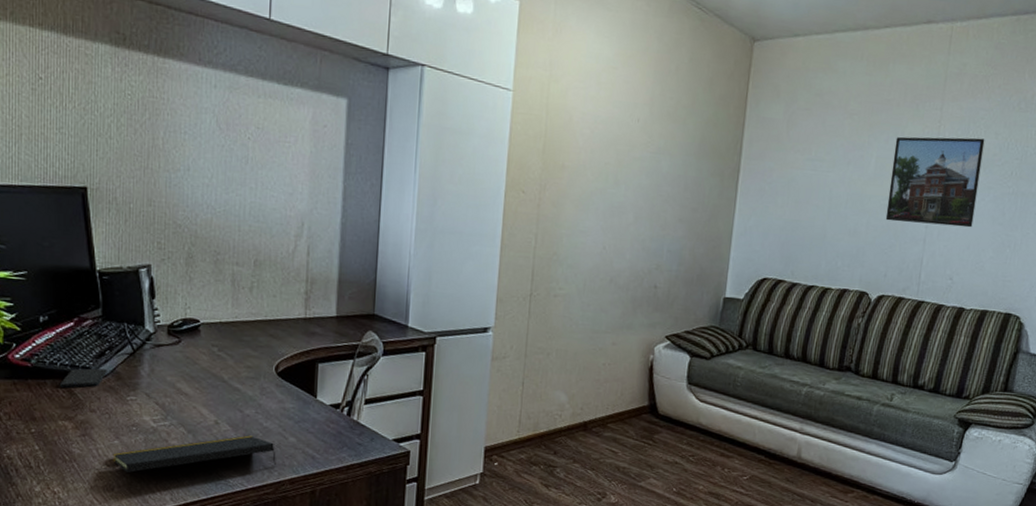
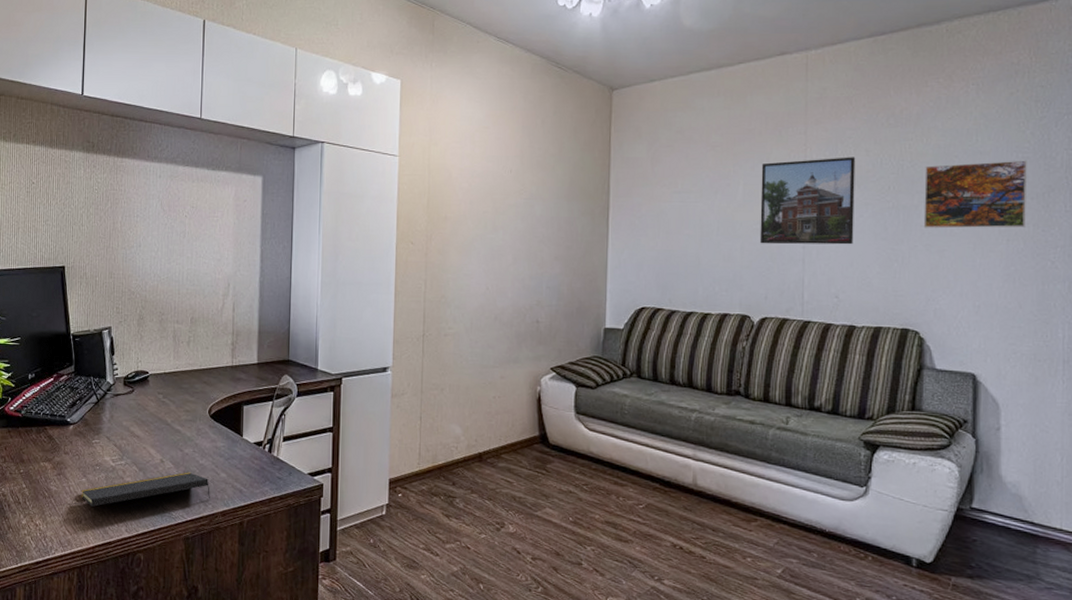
smartphone: present [59,368,107,389] -> none [41,416,78,435]

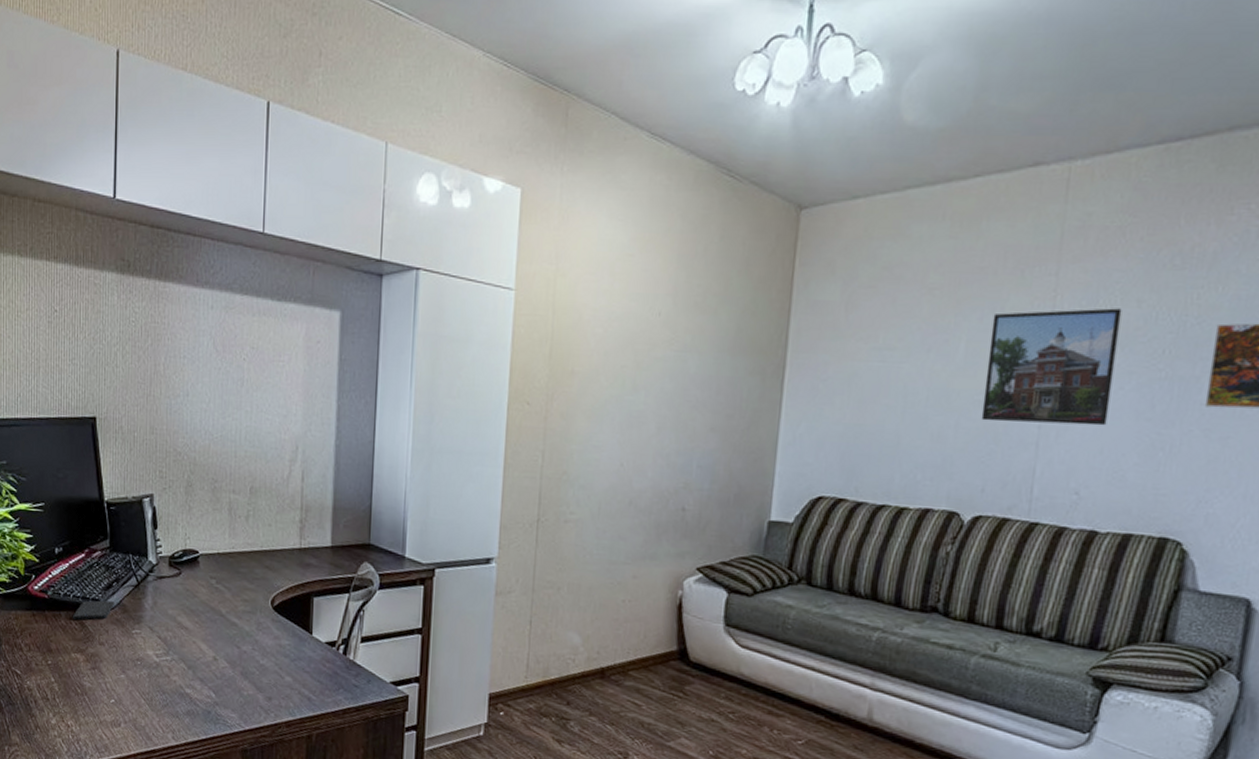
smartphone: none [41,416,78,435] -> present [72,600,114,621]
notepad: present [81,472,210,507] -> none [119,673,273,708]

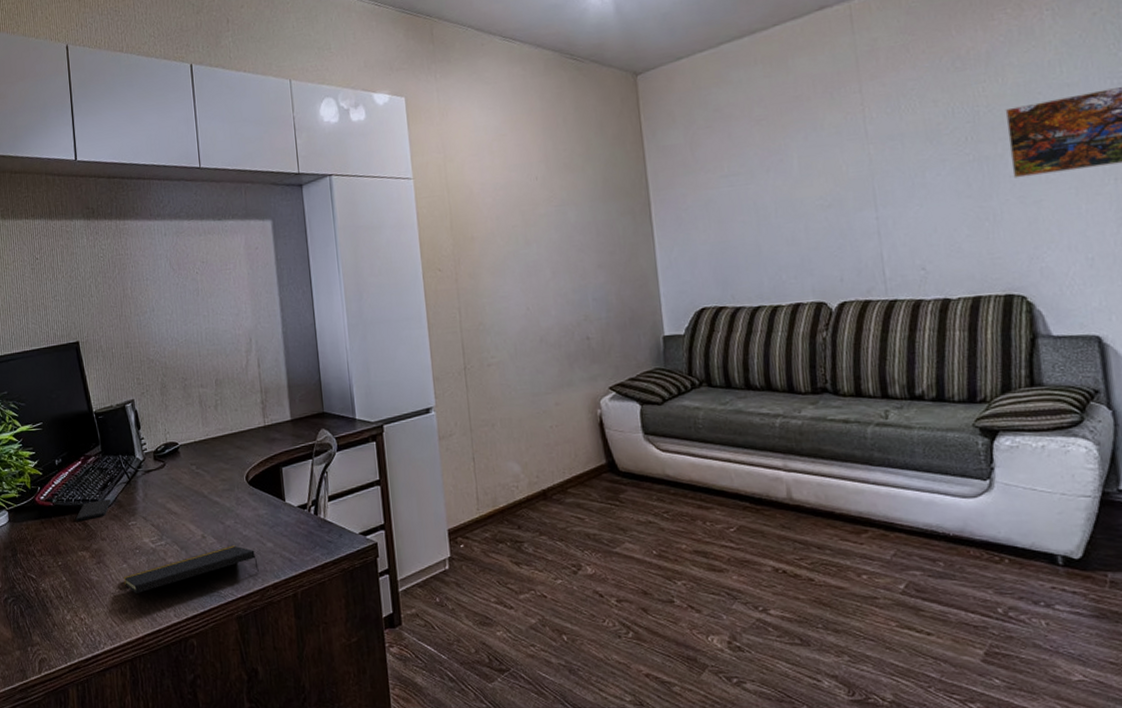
notepad: none [119,673,273,708] -> present [123,545,259,593]
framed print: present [981,308,1122,426] -> none [815,110,934,221]

